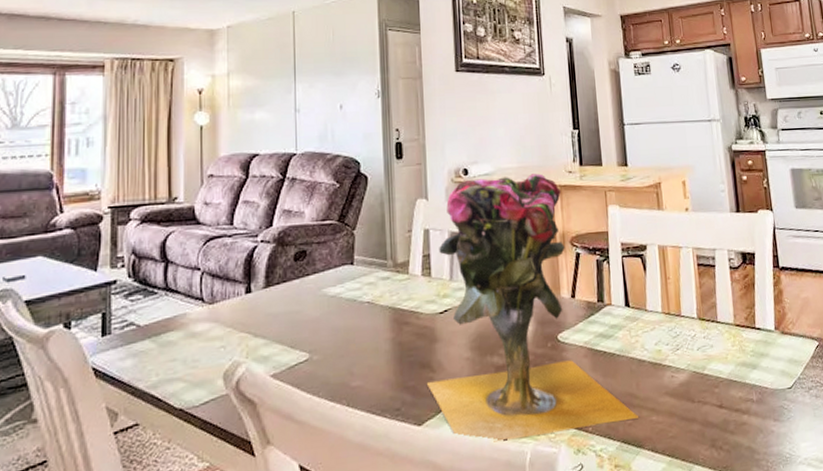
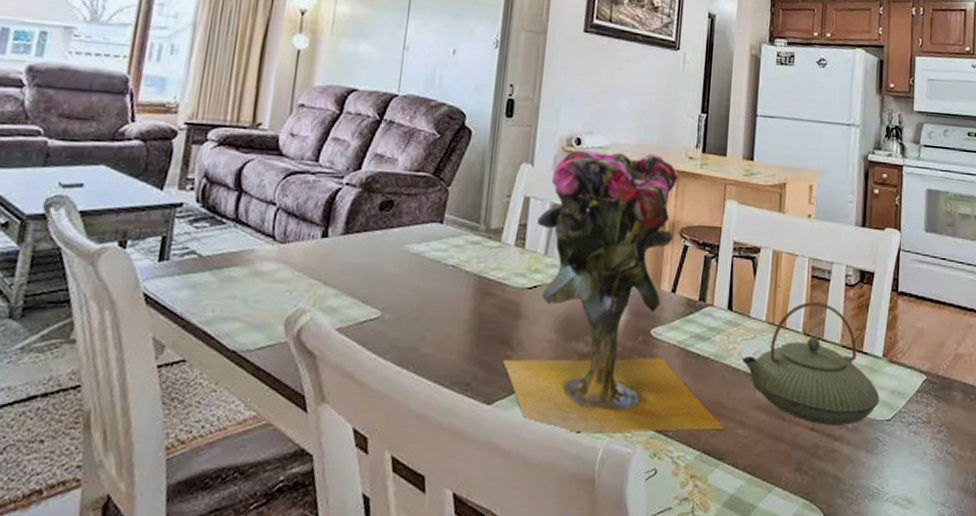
teapot: none [646,287,779,401] -> present [743,302,880,425]

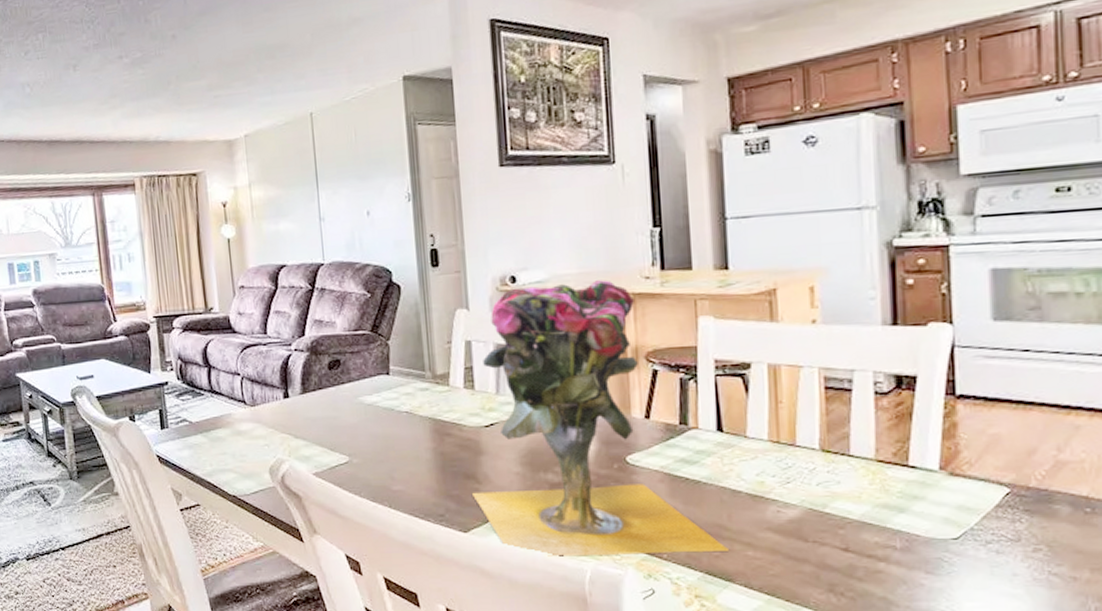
teapot: present [743,302,880,425] -> none [743,415,940,545]

